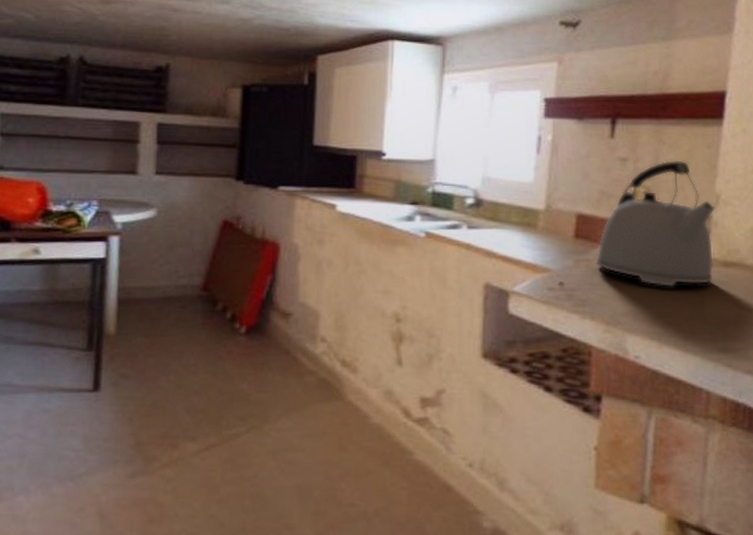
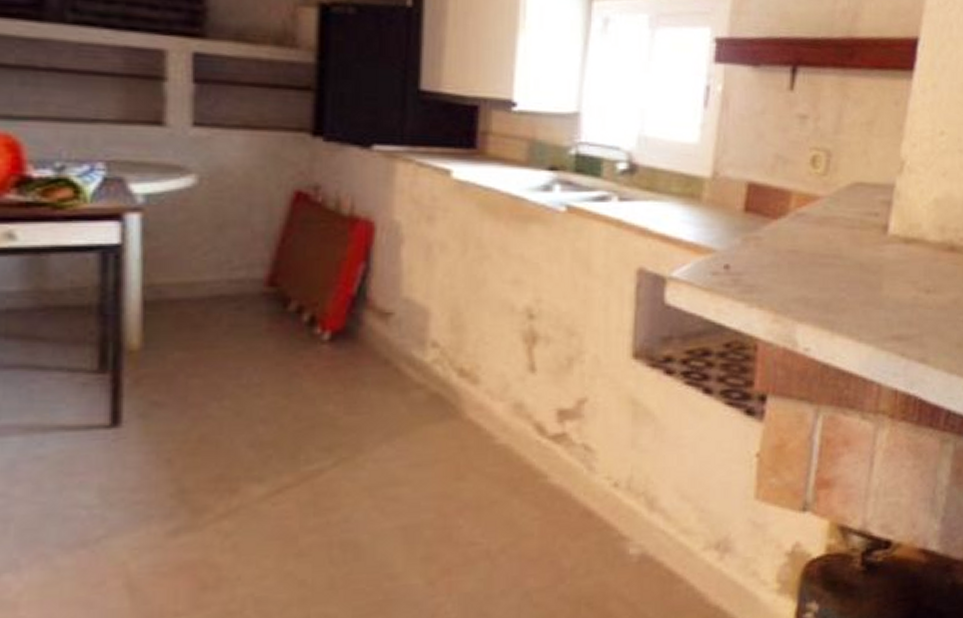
kettle: present [595,160,716,287] -> none [766,118,900,268]

